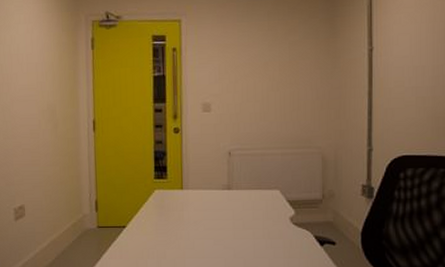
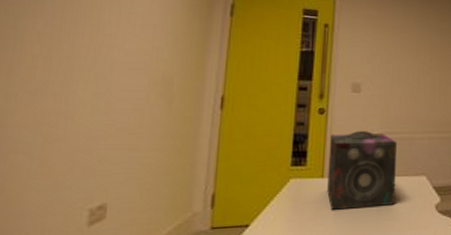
speaker: none [185,148,250,217] -> present [327,131,398,210]

